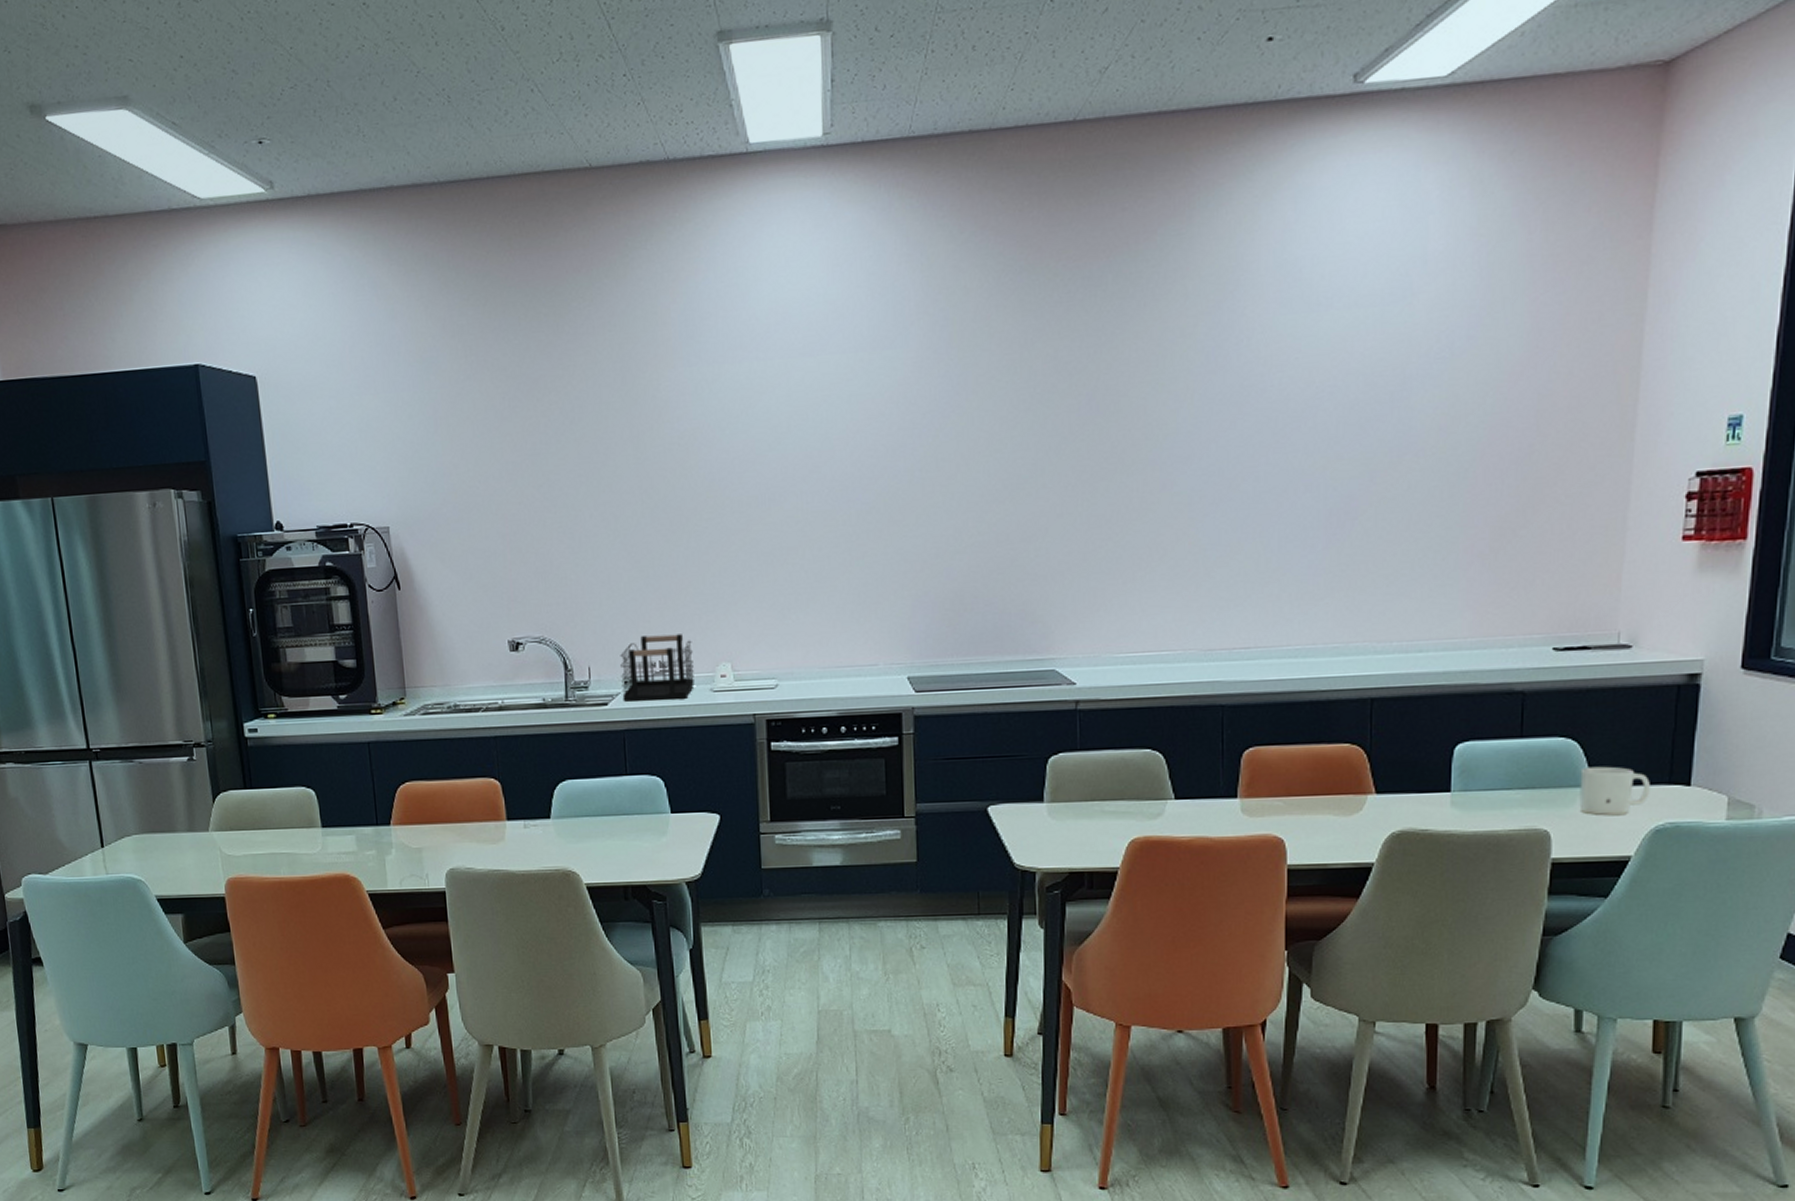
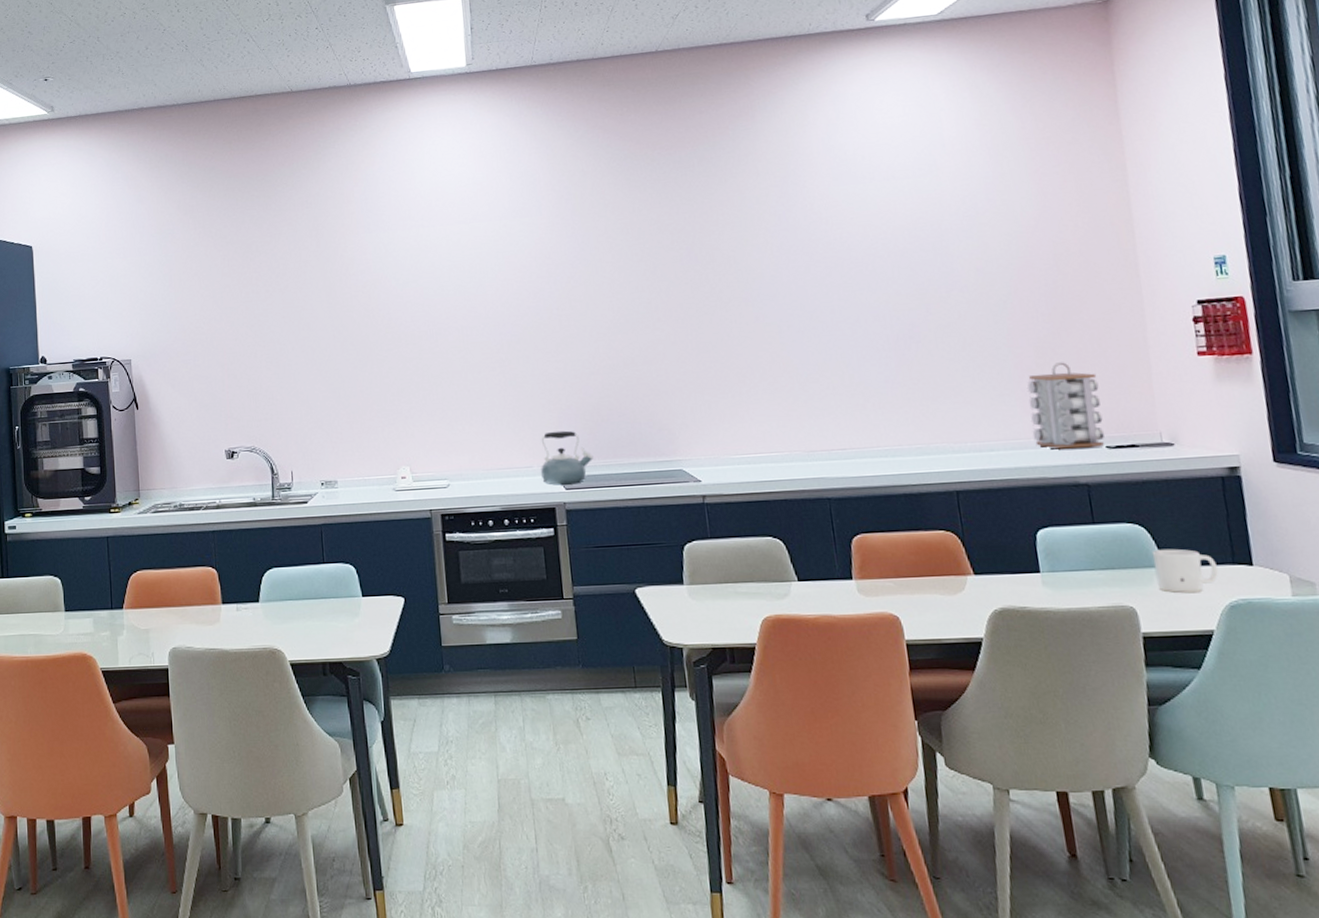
dish rack: present [620,634,695,703] -> none [317,443,380,501]
kettle: none [886,621,951,687] -> present [540,430,594,485]
spice rack: none [1472,546,1559,652] -> present [1028,362,1104,450]

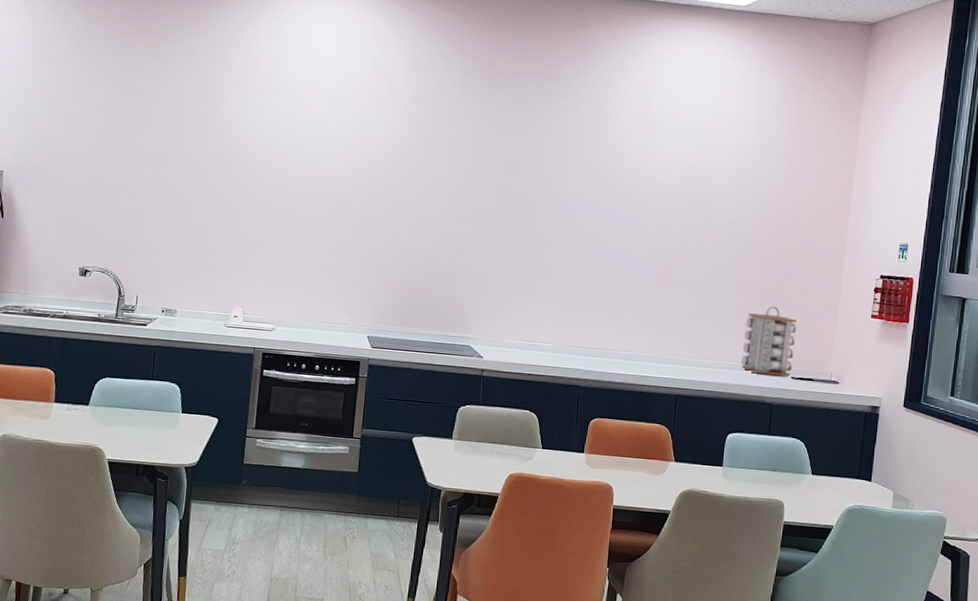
kettle: present [540,430,594,485] -> none [353,297,400,345]
mug: present [1151,548,1218,594] -> none [803,460,847,497]

